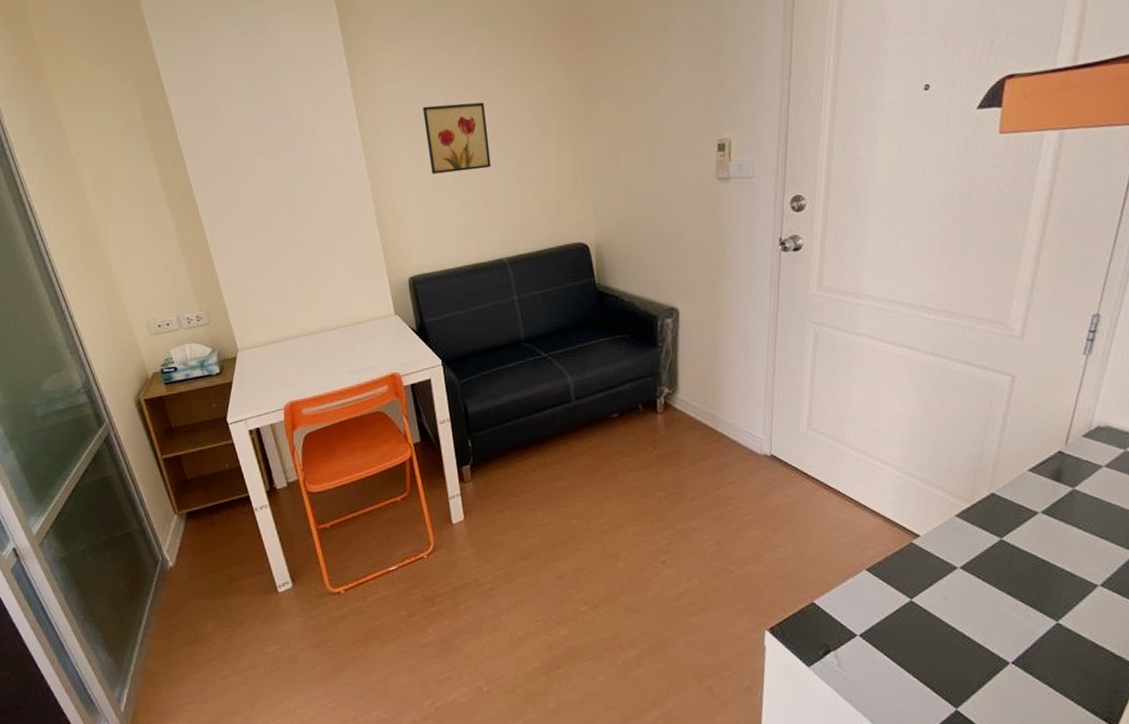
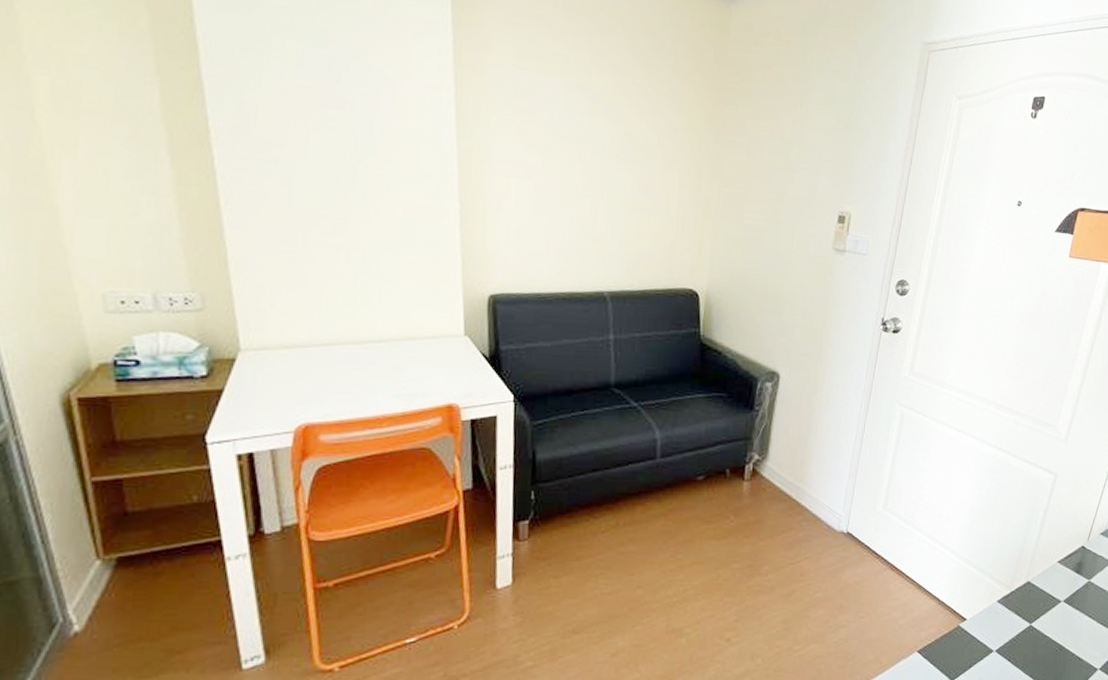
wall art: present [422,102,491,175] -> none [535,106,609,190]

